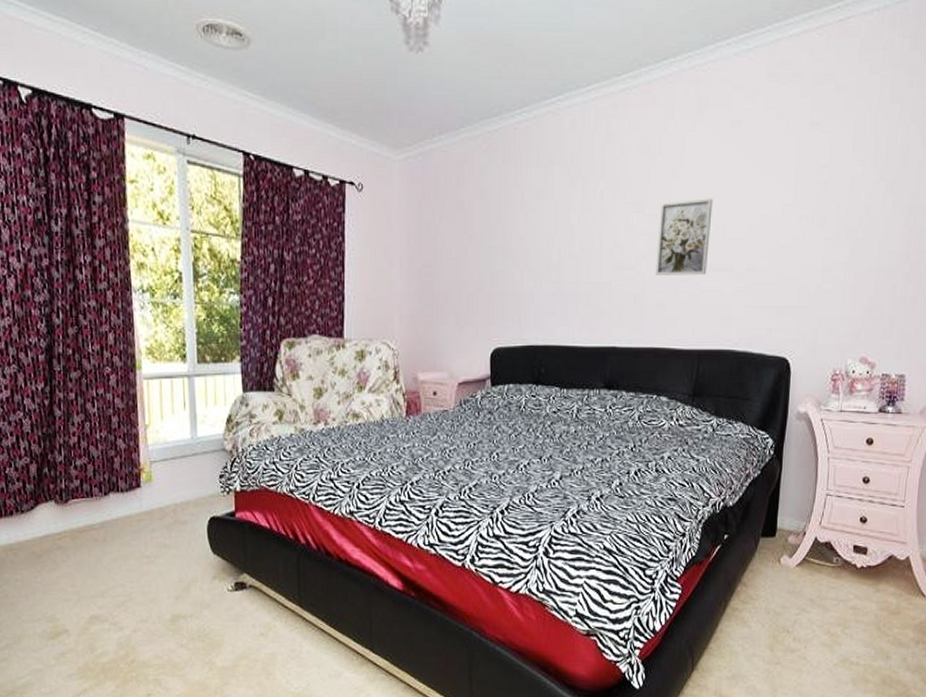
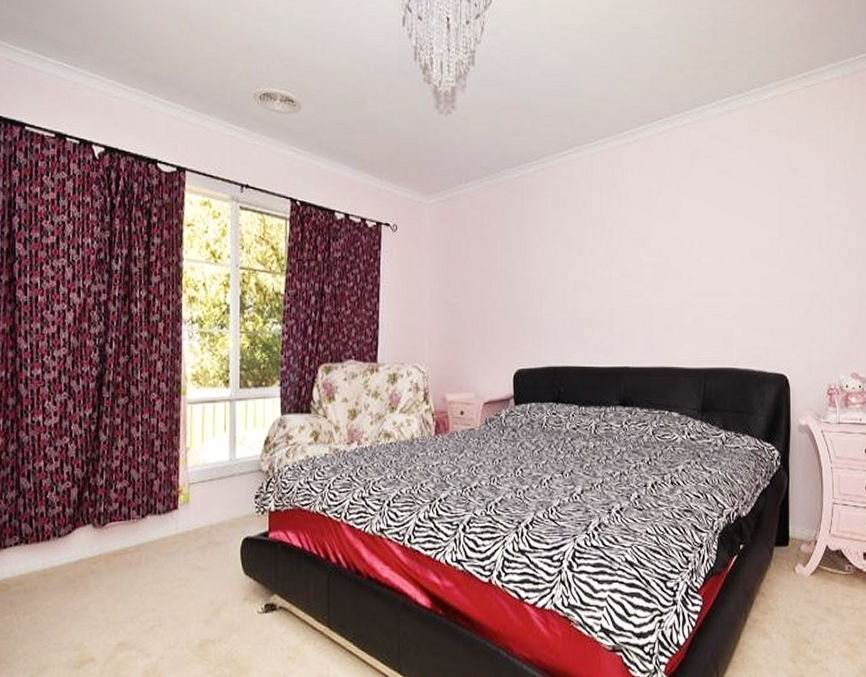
wall art: present [656,198,713,275] -> none [661,234,709,302]

